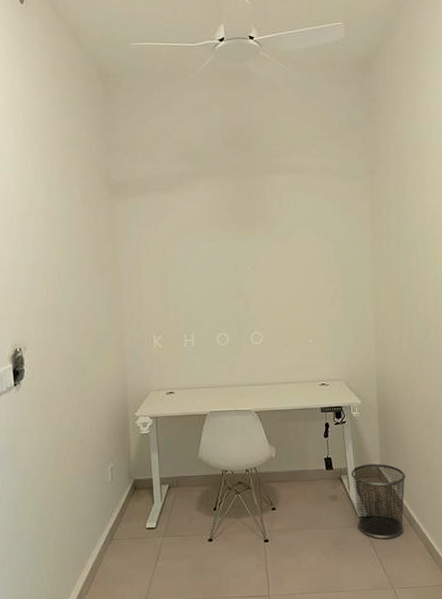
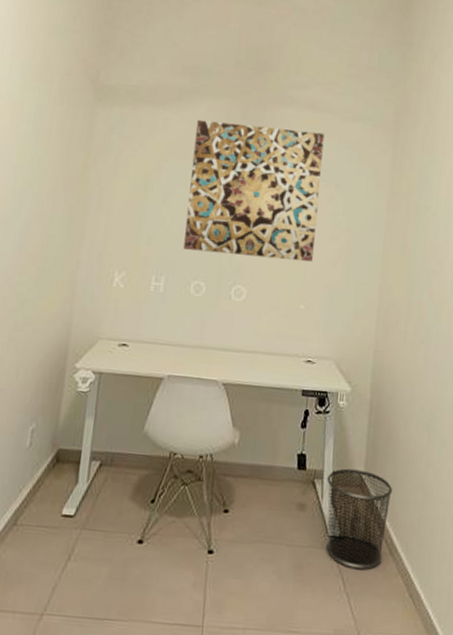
wall art: none [198,192,314,309] -> present [183,119,325,262]

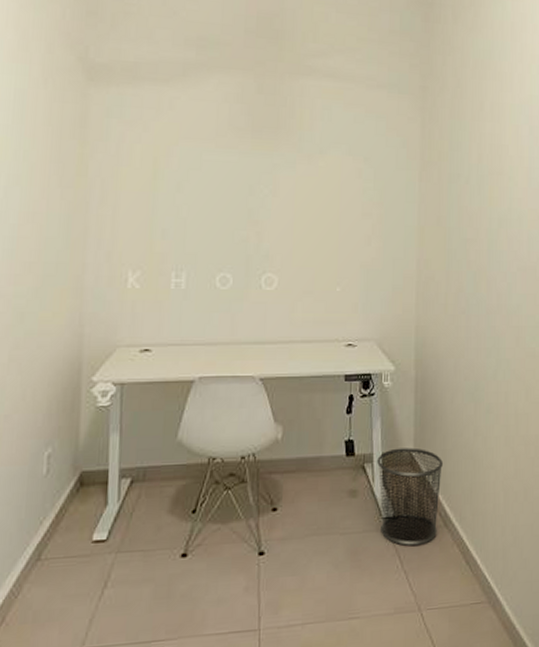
wall art: present [183,119,325,262] -> none [204,96,349,242]

